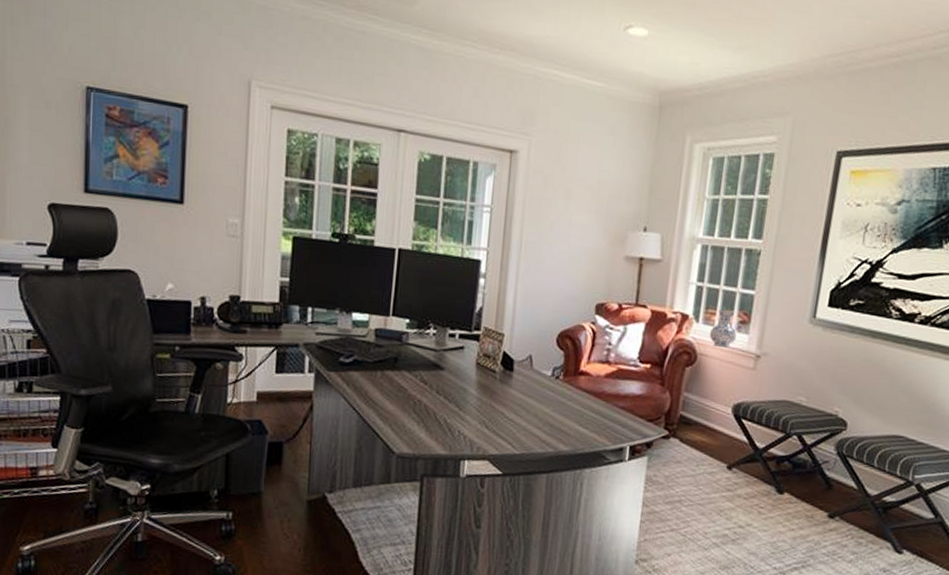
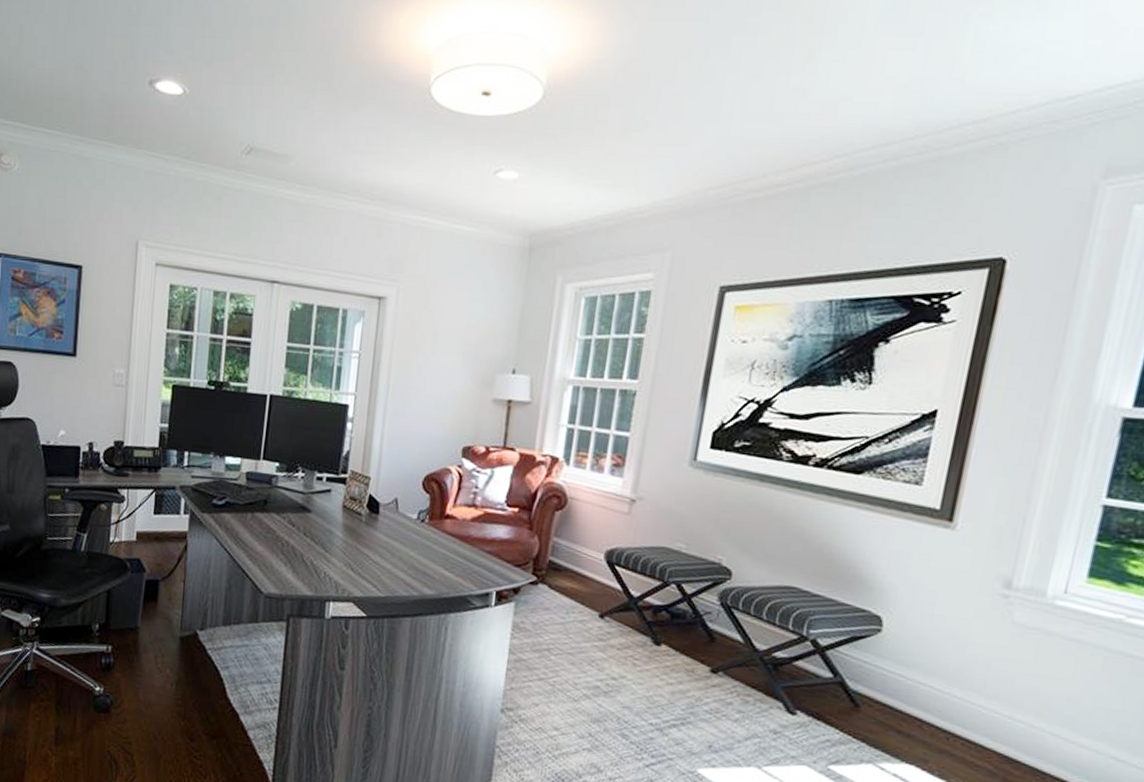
vase: present [709,310,736,348] -> none [580,452,610,492]

